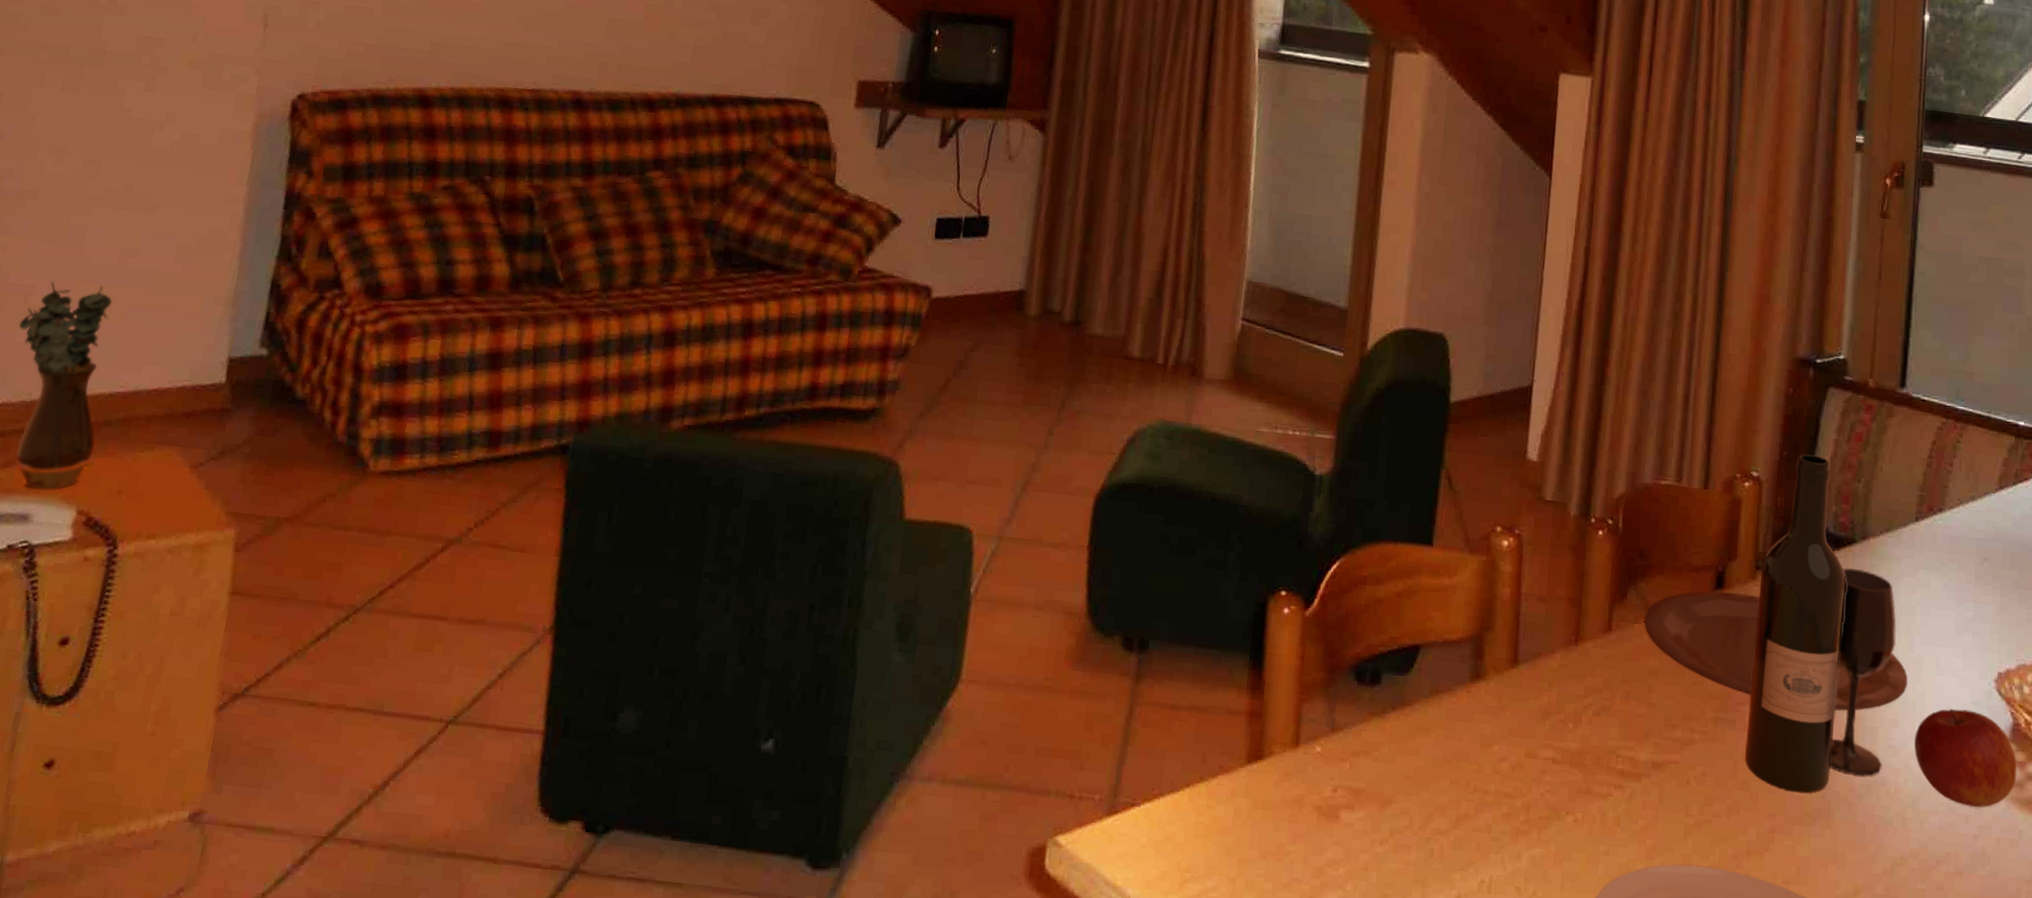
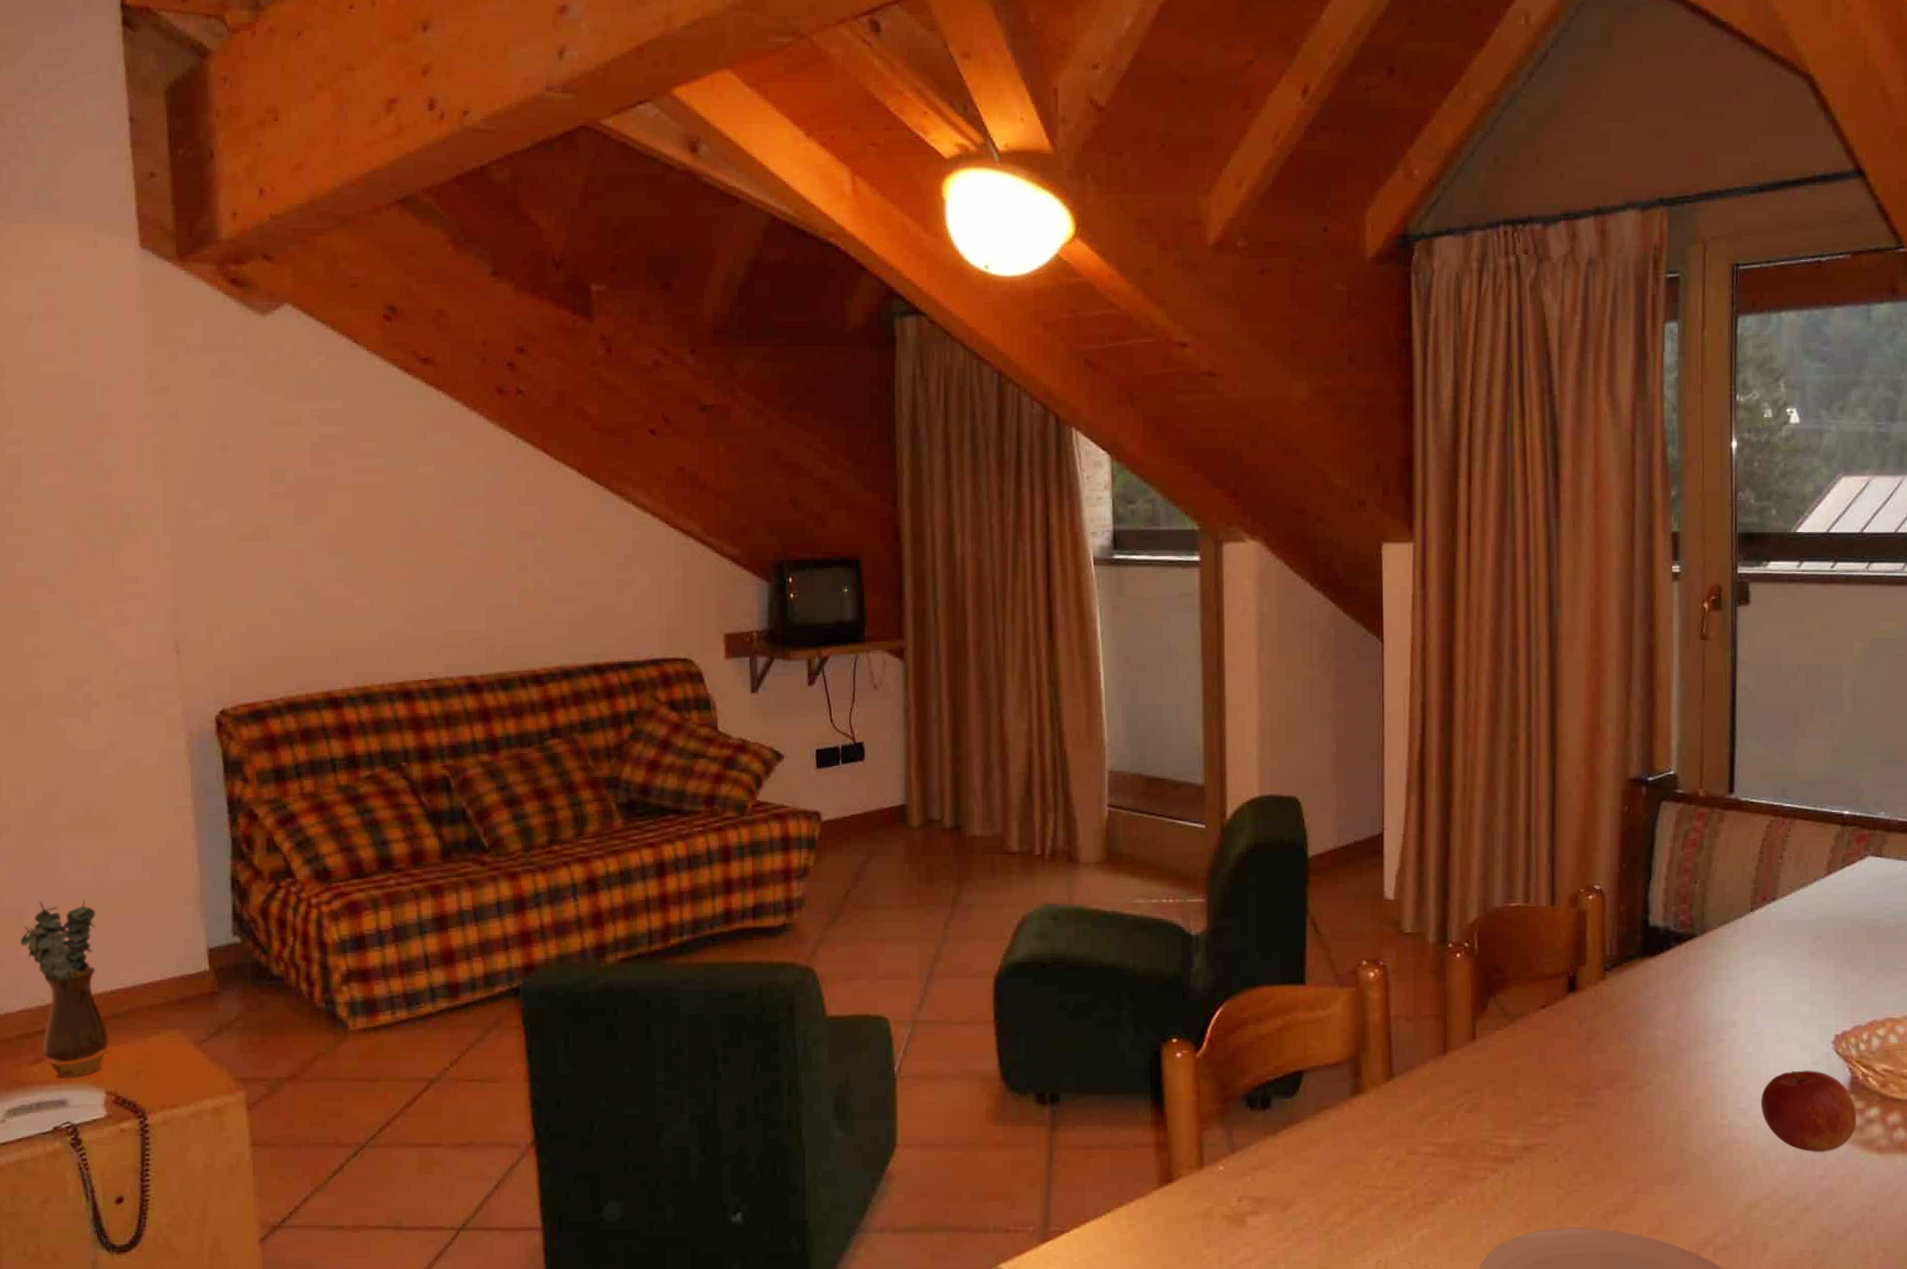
plate: present [1644,591,1907,711] -> none [1505,993,1751,1084]
wine bottle: present [1745,454,1846,794] -> none [1606,864,1690,1158]
wine glass: present [1829,567,1897,776] -> none [1684,959,1739,1137]

